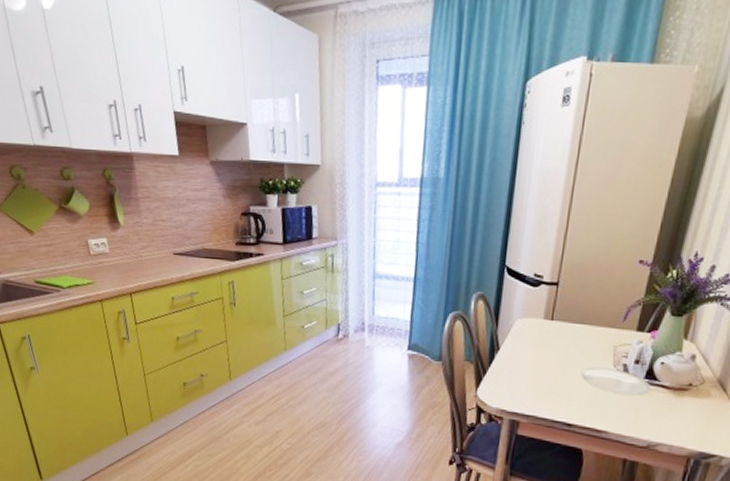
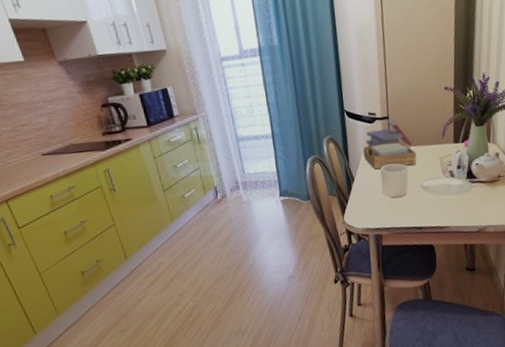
napkin holder: none [516,312,585,347] -> present [363,142,417,170]
book: none [523,285,582,324] -> present [365,118,412,147]
mug: none [530,339,571,382] -> present [380,163,409,198]

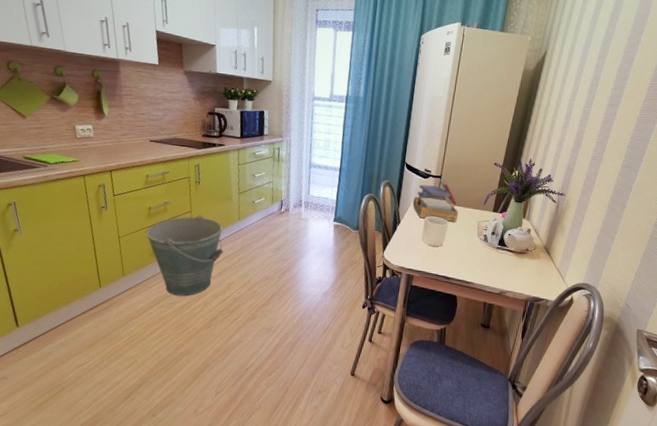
bucket: none [69,225,164,322] -> present [146,214,223,297]
plate: present [420,176,473,196] -> none [456,236,502,258]

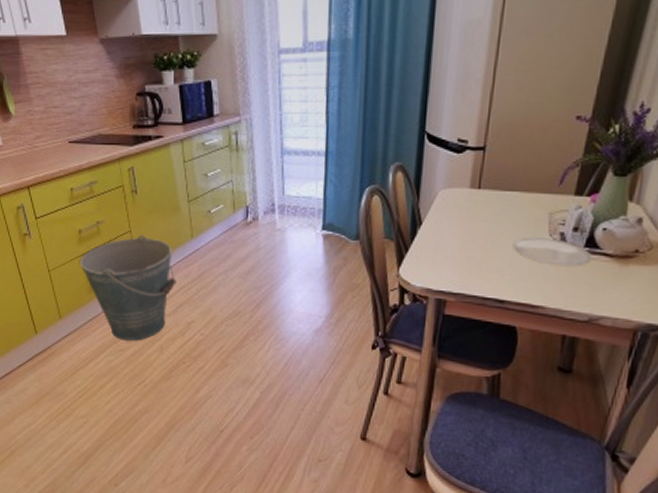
napkin holder: present [412,196,459,222] -> none [440,182,517,217]
book: present [417,178,457,206] -> none [446,150,513,191]
mug: present [421,216,449,247] -> none [456,210,501,257]
plate: none [456,236,502,258] -> present [512,237,592,268]

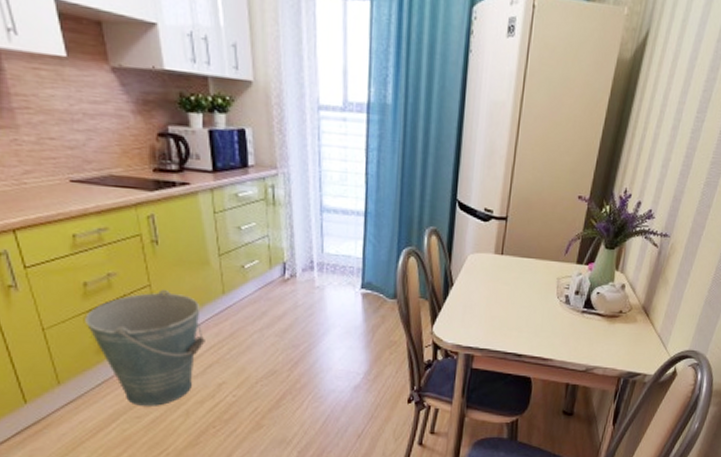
plate: present [512,237,592,268] -> none [528,299,589,325]

